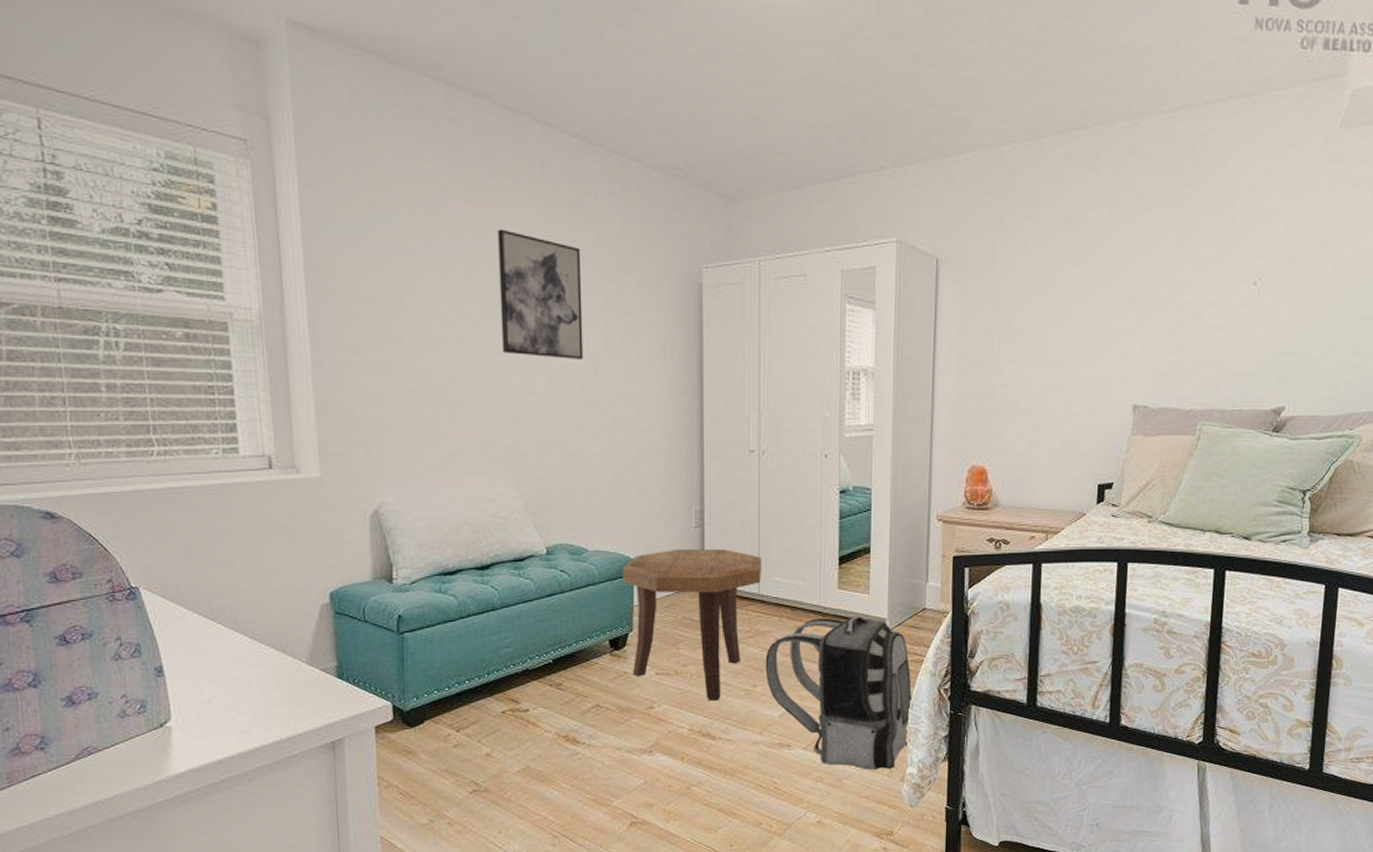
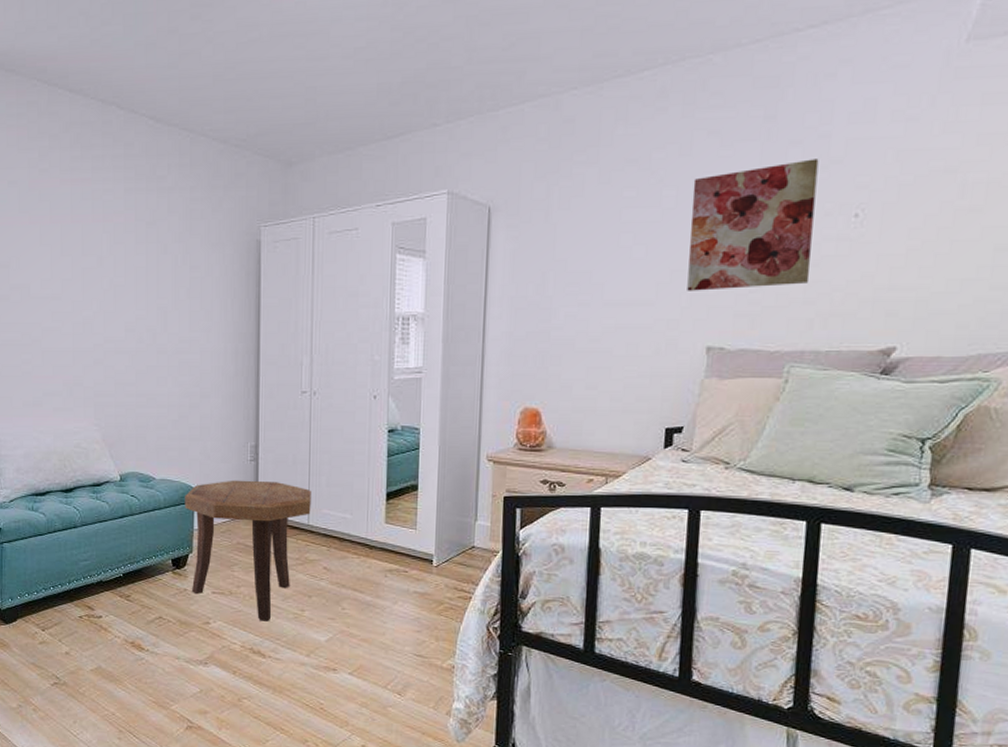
wall art: present [497,229,584,361] -> none [86,202,155,312]
backpack: present [765,617,913,770] -> none [313,550,460,702]
wall art: none [1116,227,1226,351] -> present [687,159,819,291]

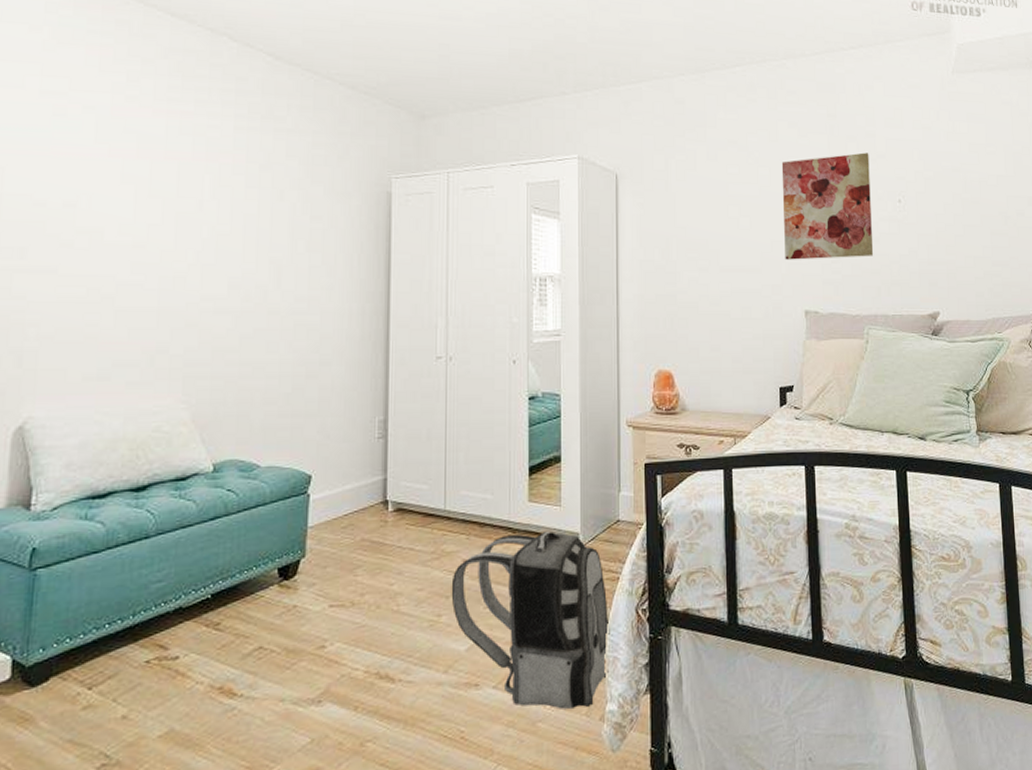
side table: present [185,480,311,621] -> none [297,461,448,636]
backpack: none [313,550,460,702] -> present [451,532,610,709]

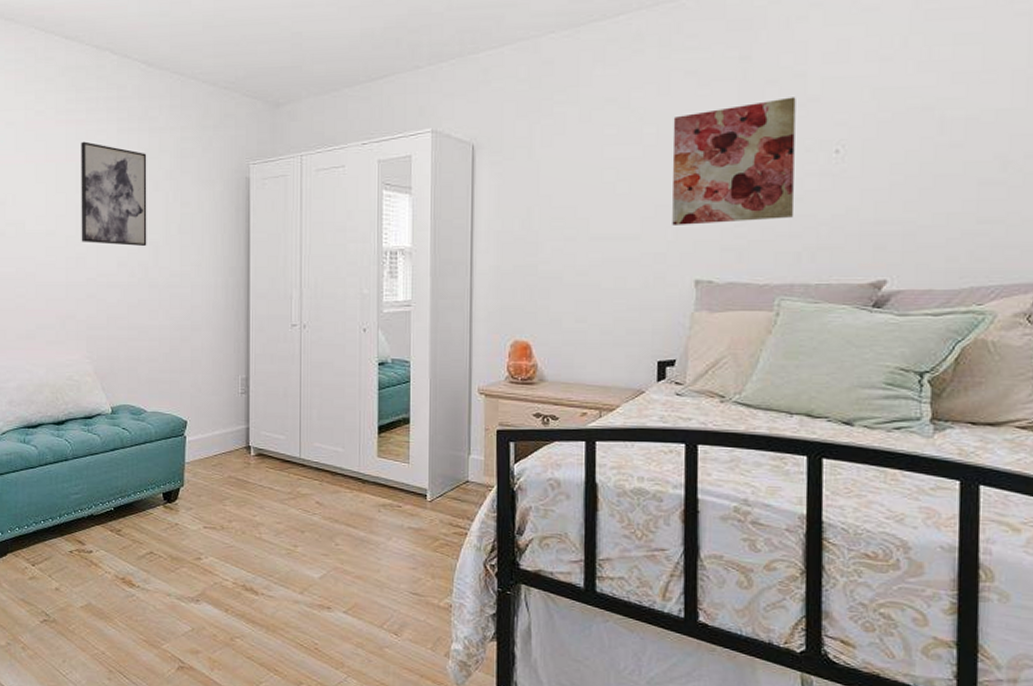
wall art: none [181,137,271,266] -> present [81,141,147,247]
backpack: present [451,532,610,709] -> none [306,484,457,643]

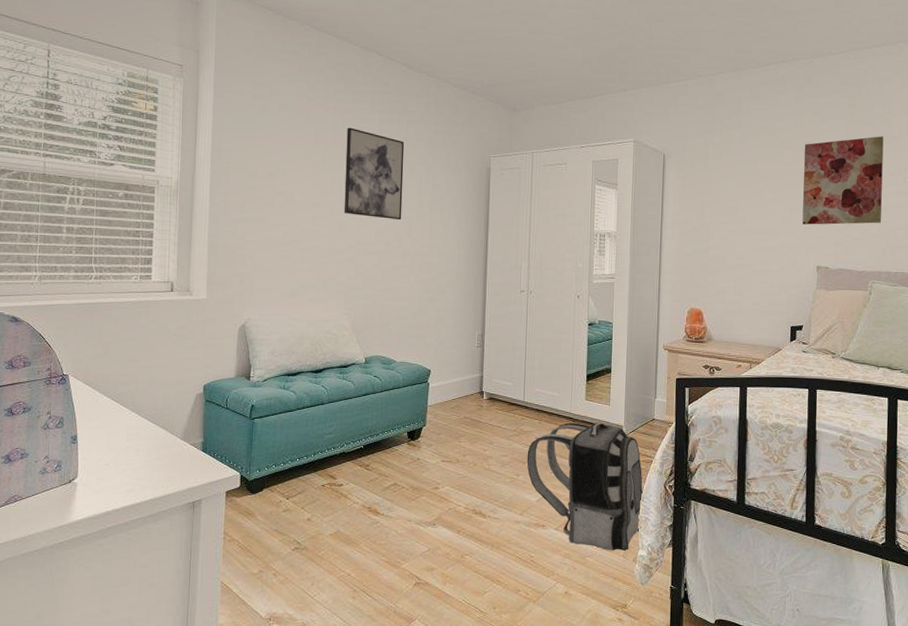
backpack: none [306,484,457,643] -> present [527,422,644,551]

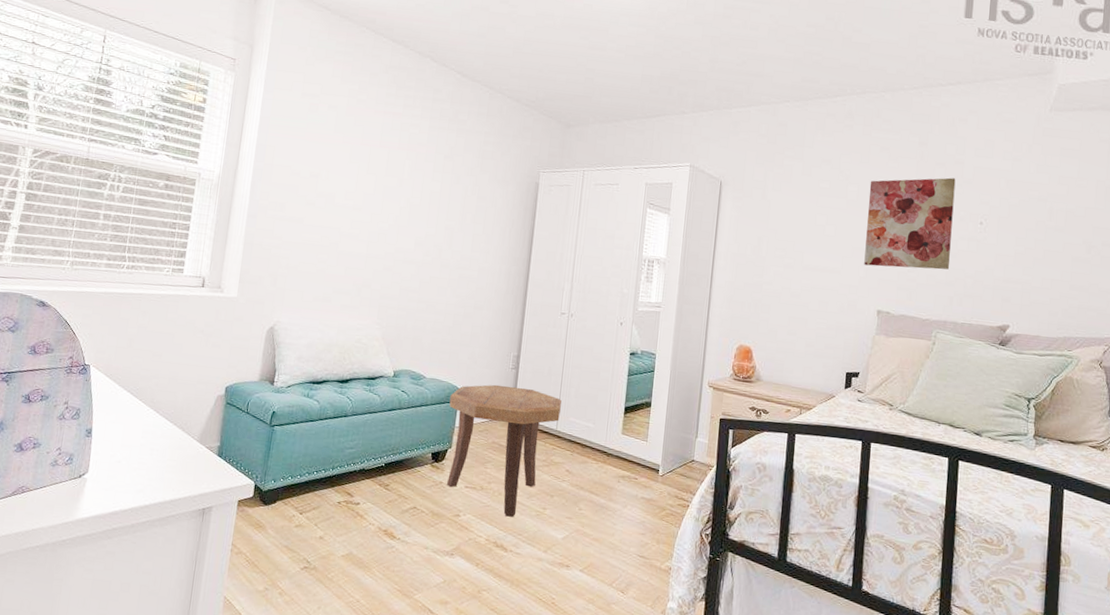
wall art: present [344,127,405,221] -> none [384,132,453,231]
side table: none [420,363,527,485] -> present [447,384,562,517]
backpack: present [527,422,644,551] -> none [555,457,678,601]

